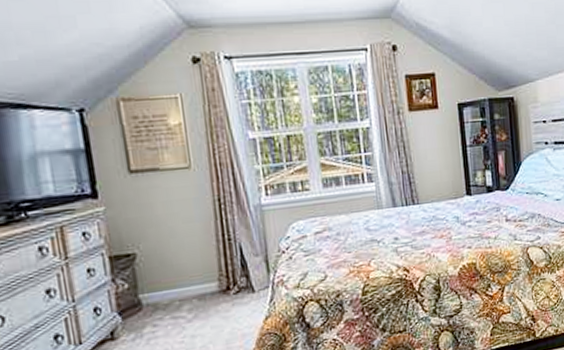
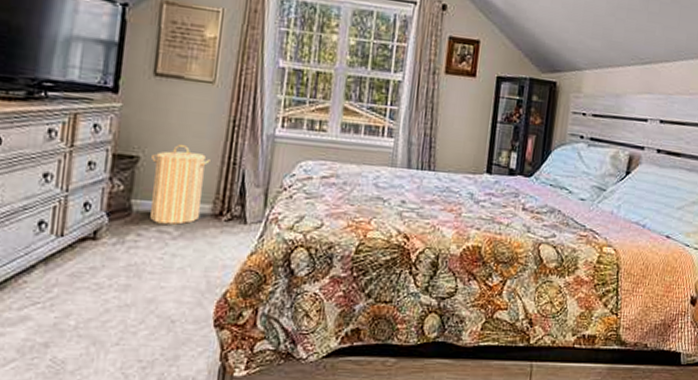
laundry hamper: none [147,232,209,311] -> present [150,144,210,225]

